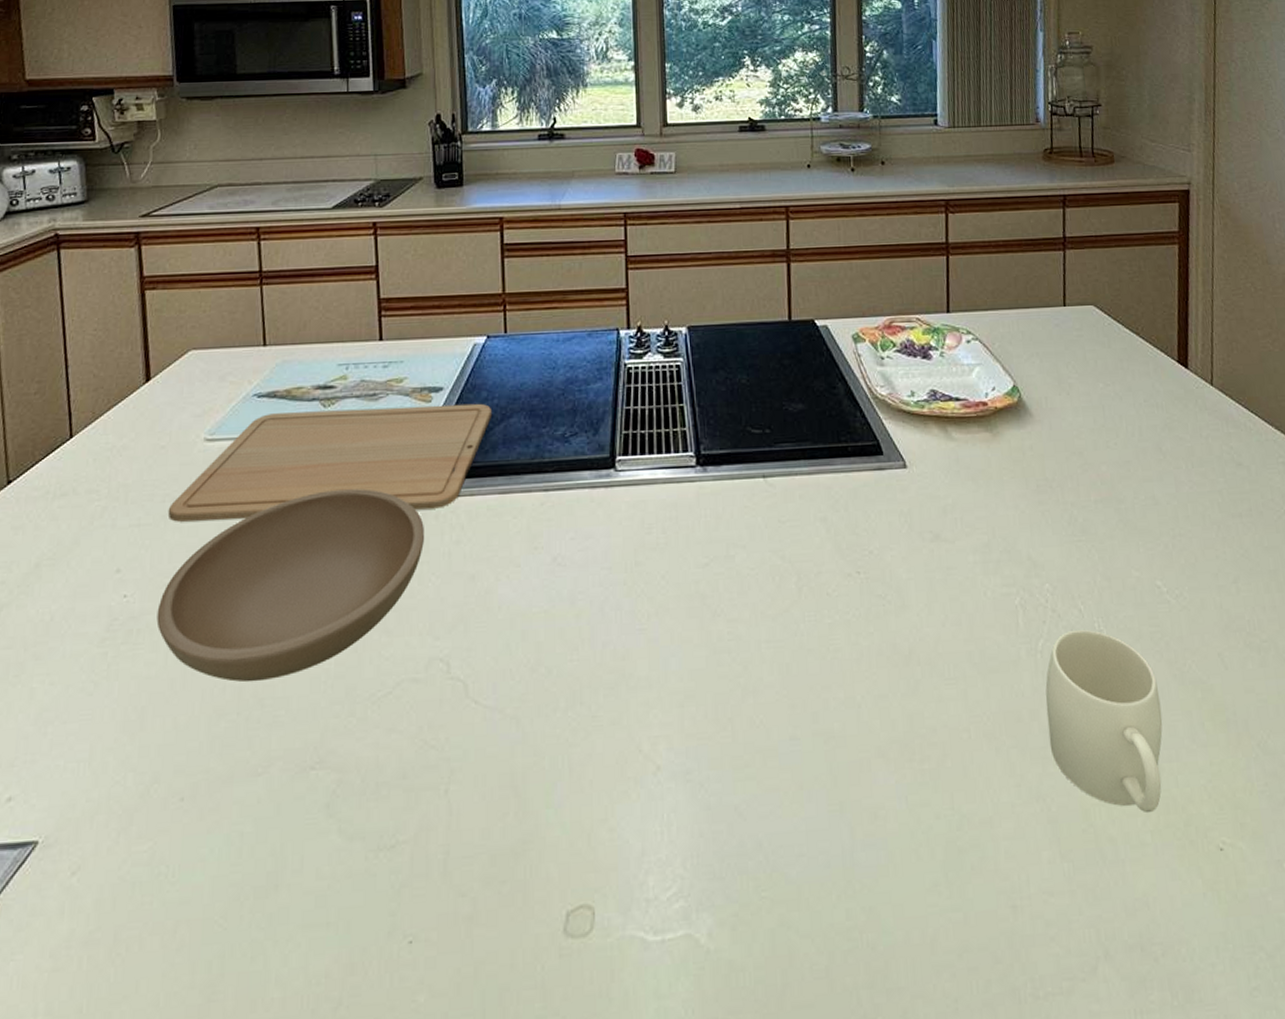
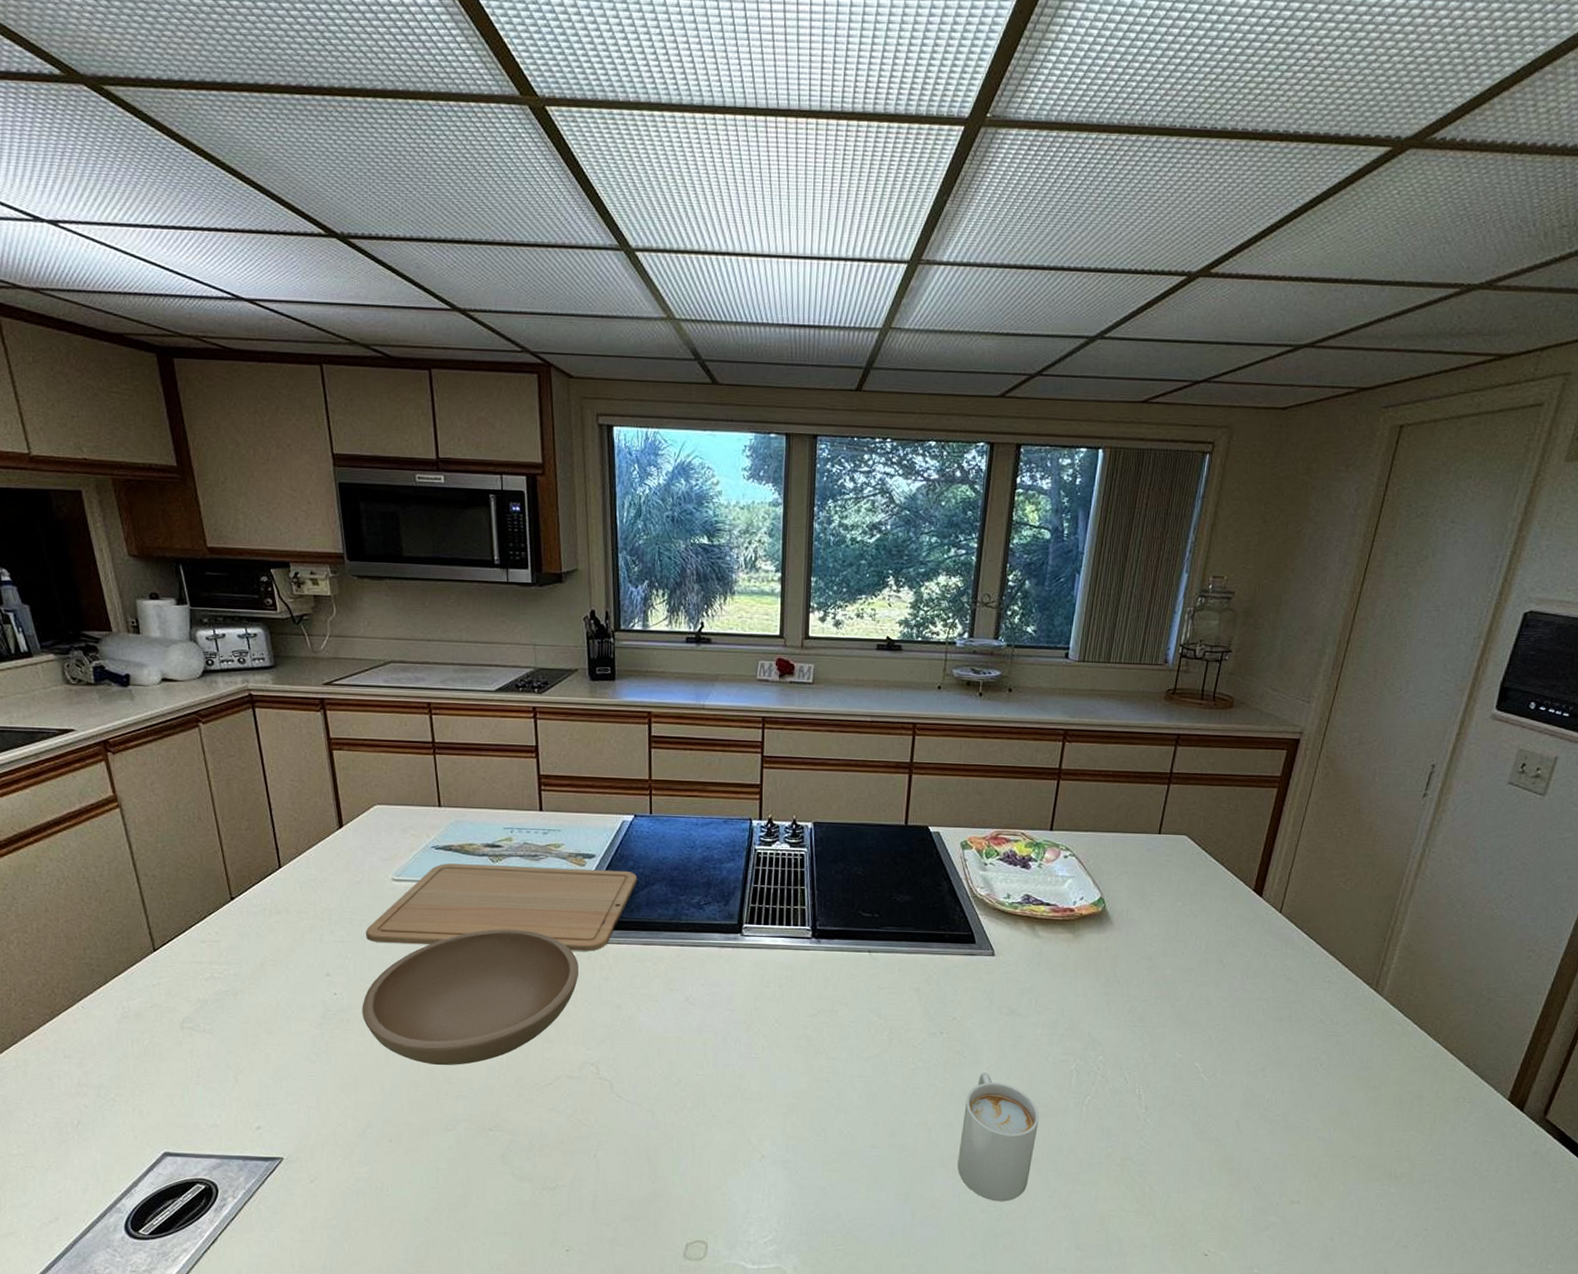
mug: none [897,620,989,801] -> present [957,1072,1040,1202]
mug: present [1045,629,1163,814] -> none [1081,1092,1180,1226]

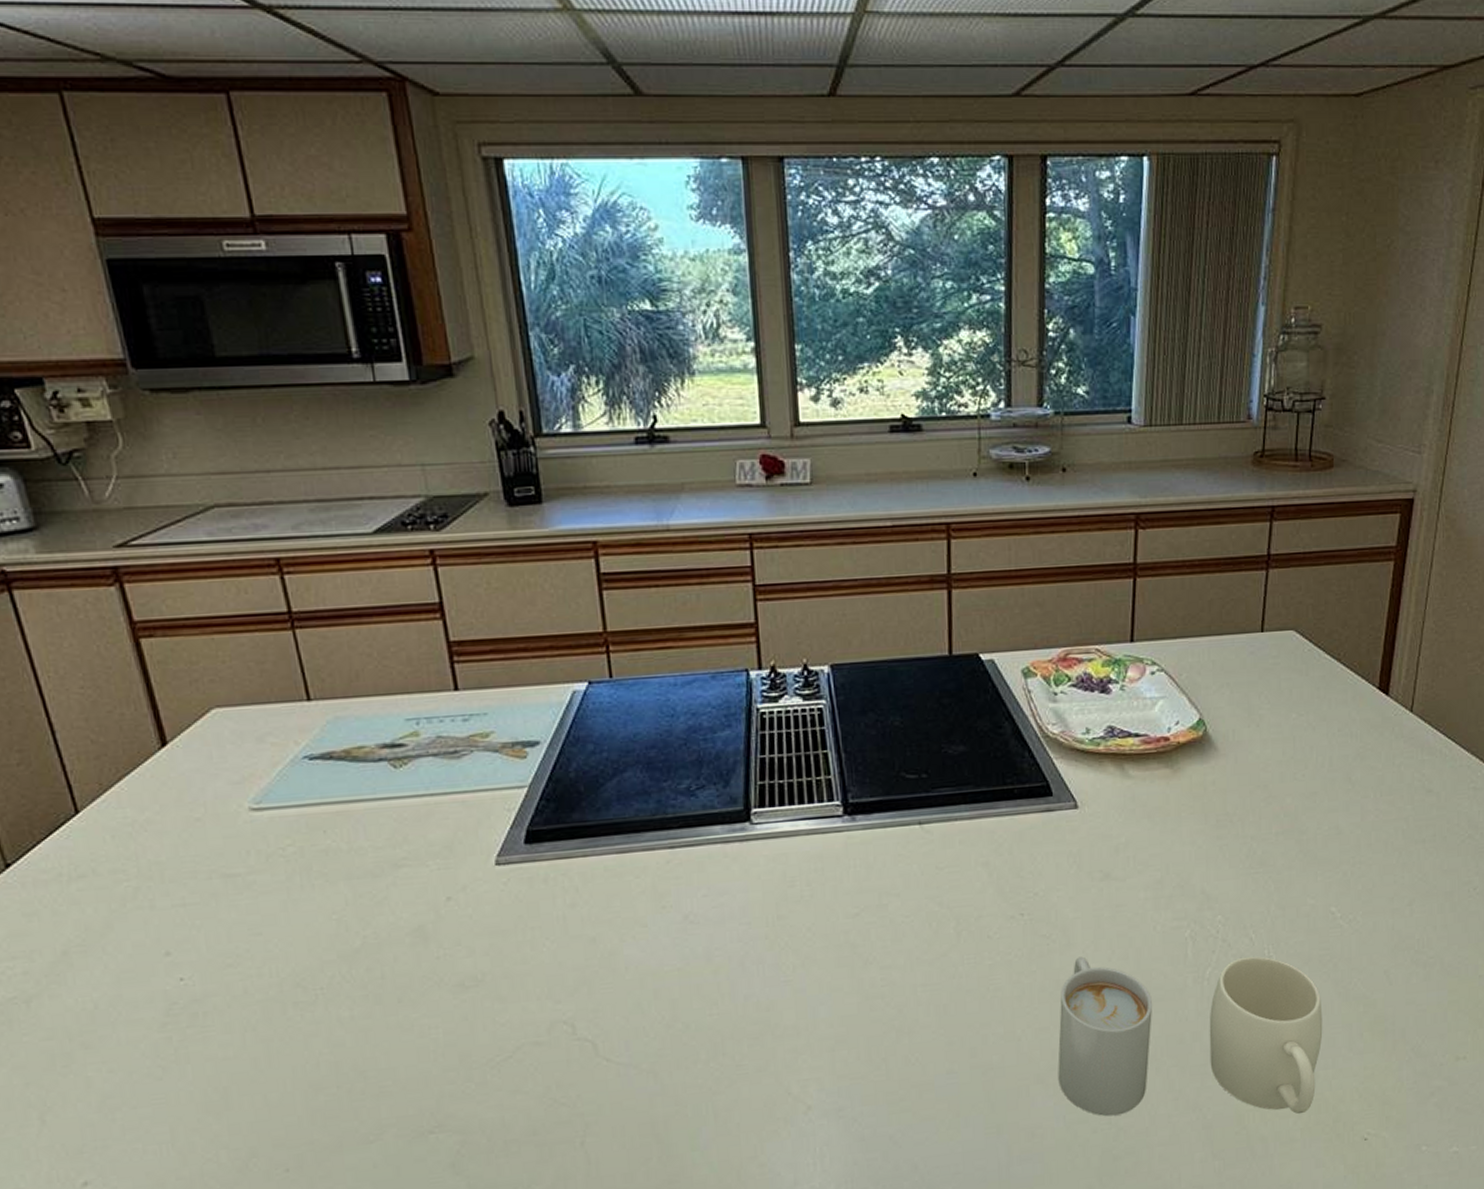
wooden bowl: present [362,929,578,1066] -> none [223,854,533,1057]
chopping board: present [365,863,638,952] -> none [217,757,602,900]
mug: none [1081,1092,1180,1226] -> present [1209,955,1323,1115]

